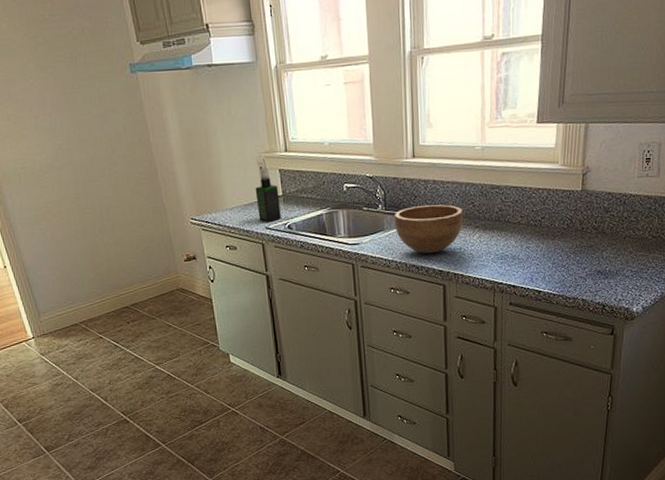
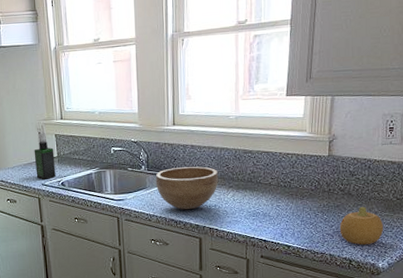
fruit: none [592,246,639,288] -> present [339,206,384,245]

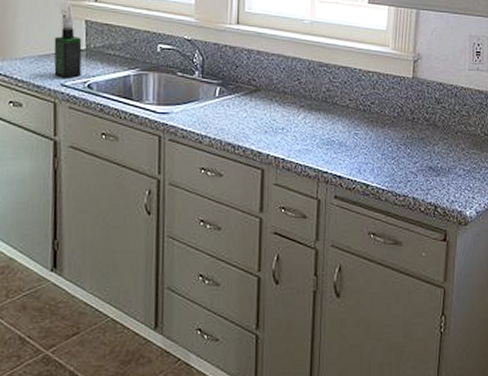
bowl: present [155,166,218,209] -> none [211,77,288,131]
fruit: present [339,206,384,245] -> none [424,141,472,187]

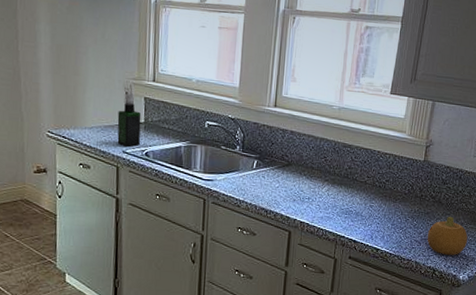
fruit: none [424,141,472,187] -> present [427,216,468,255]

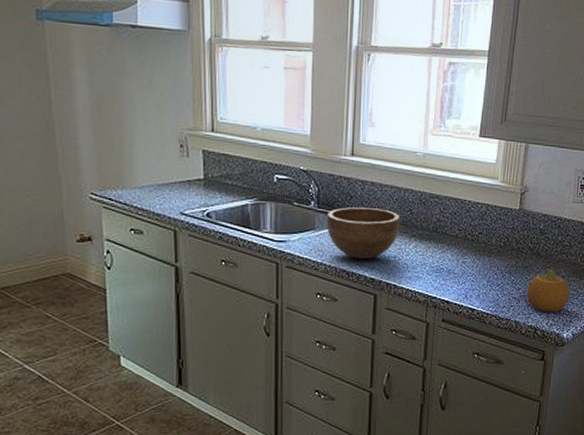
spray bottle: present [117,93,141,147] -> none [172,146,201,207]
bowl: none [249,152,315,199] -> present [326,207,400,259]

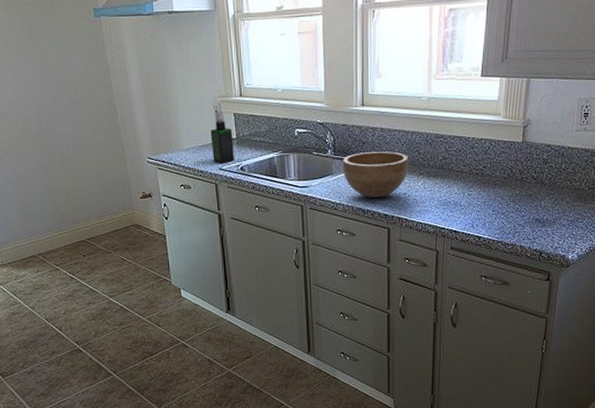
spray bottle: none [172,146,201,207] -> present [210,111,235,163]
fruit: present [526,269,571,312] -> none [531,196,575,236]

